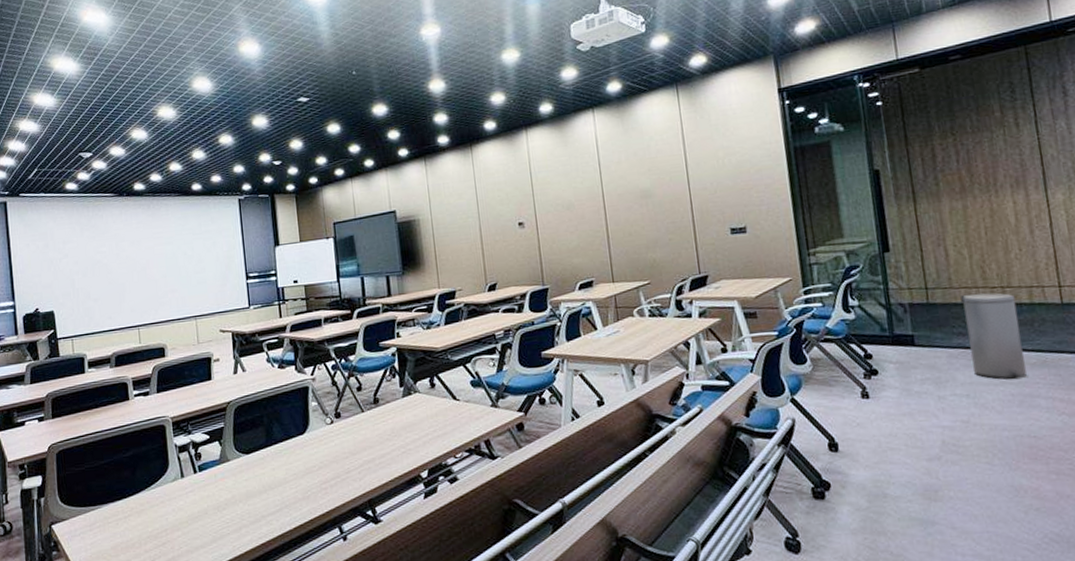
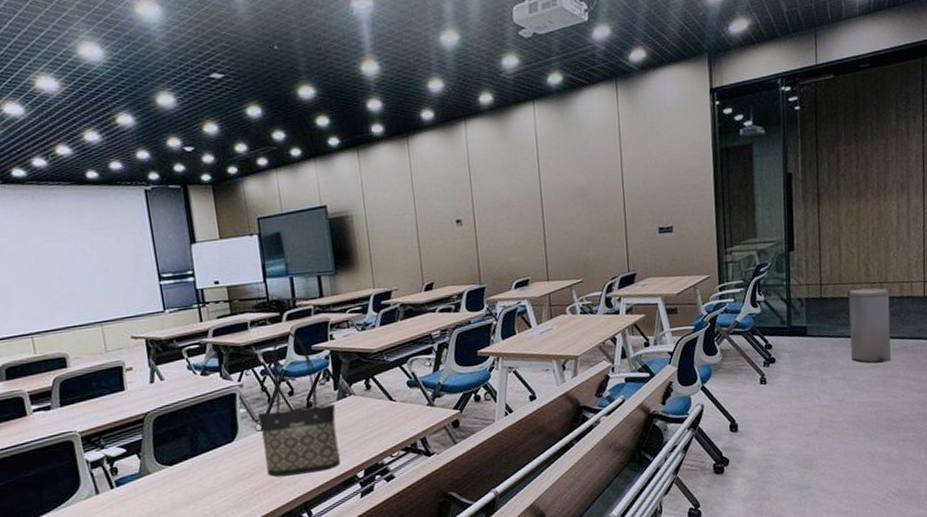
tote bag: none [327,328,405,472] -> present [257,331,341,477]

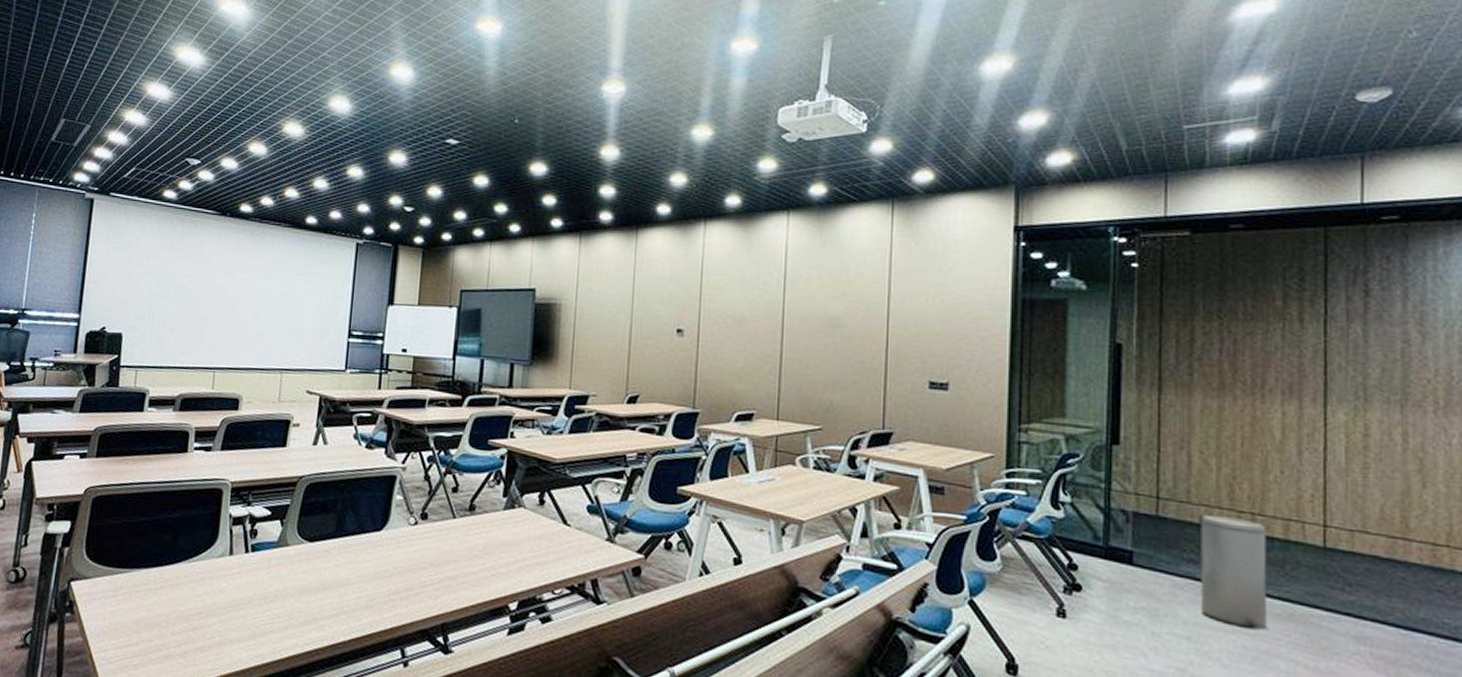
tote bag: present [257,331,341,477] -> none [409,418,501,591]

